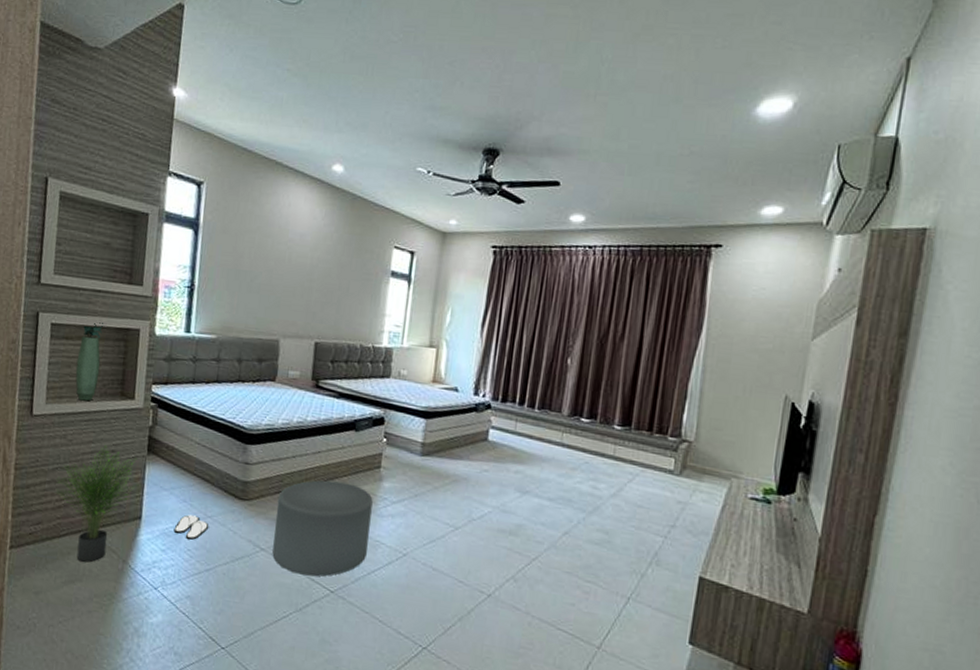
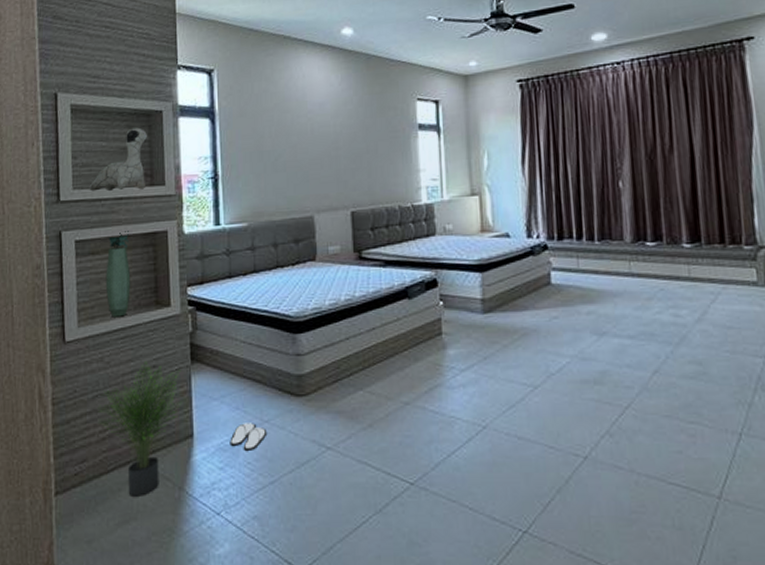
decorative sculpture: none [69,225,131,286] -> present [89,127,147,192]
pouf: present [272,480,373,577] -> none [337,357,443,470]

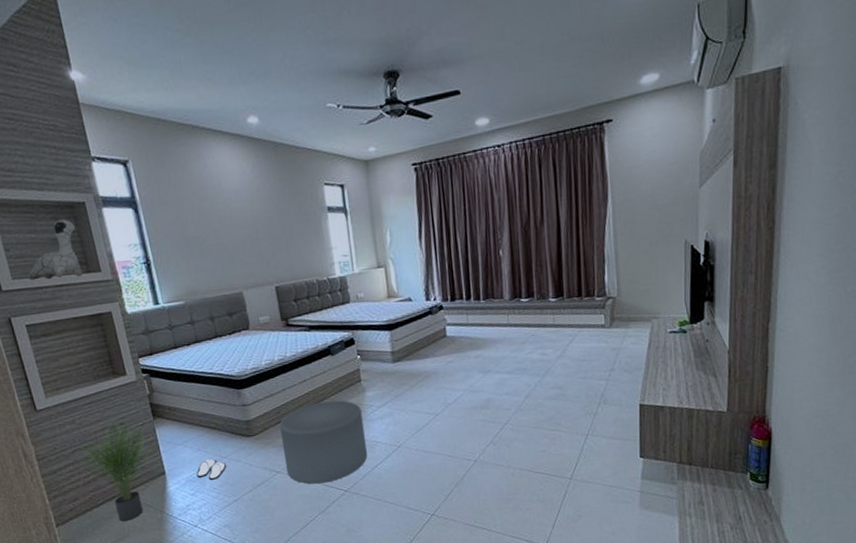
vase: present [105,231,131,317] -> none [57,314,89,388]
pouf: none [337,357,443,470] -> present [279,400,367,484]

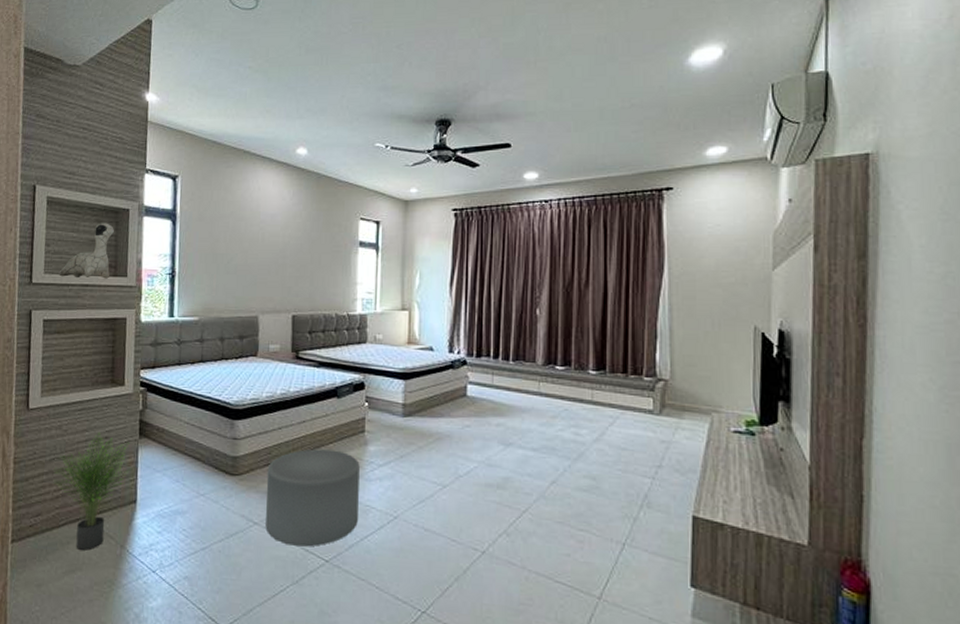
slippers: present [196,459,226,480] -> none [168,494,201,519]

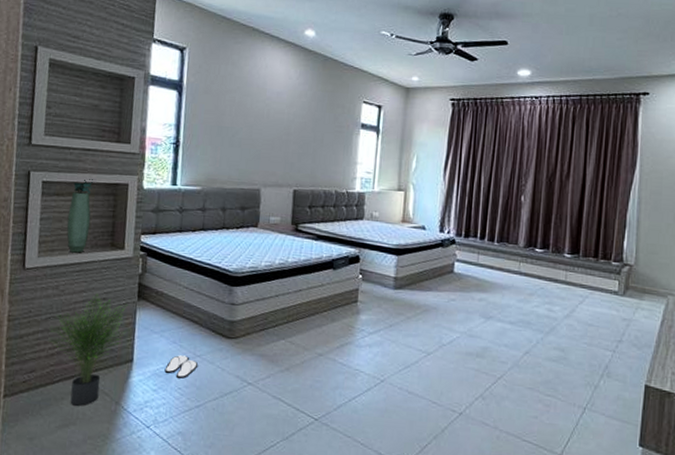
decorative sculpture: present [58,223,114,279] -> none [59,88,119,145]
vase: none [67,315,92,391] -> present [66,179,93,253]
slippers: none [168,494,201,519] -> present [164,355,198,379]
pouf: present [265,449,360,547] -> none [259,316,351,406]

